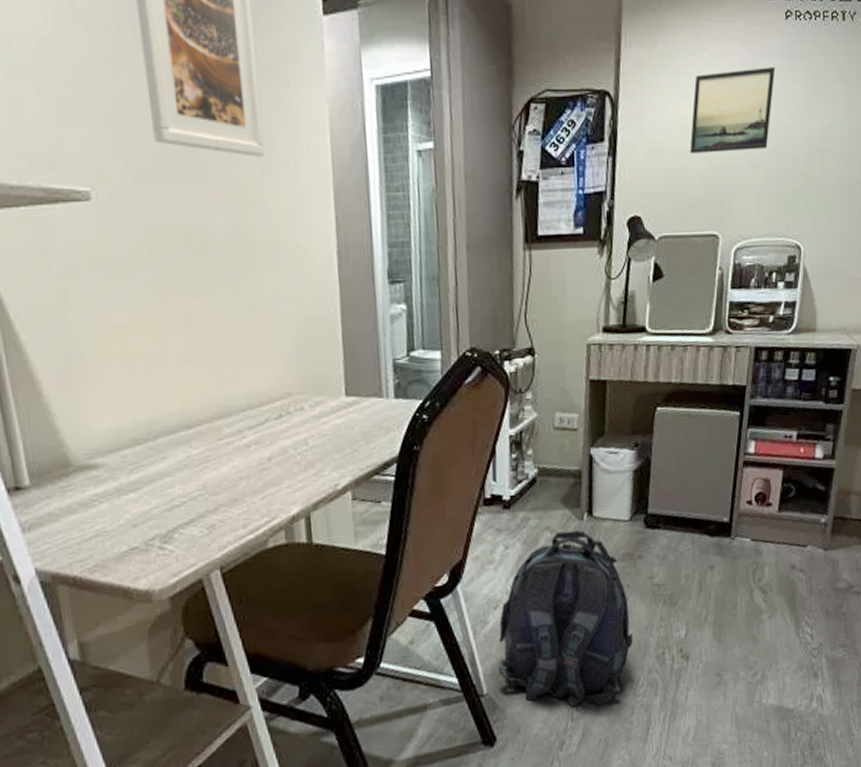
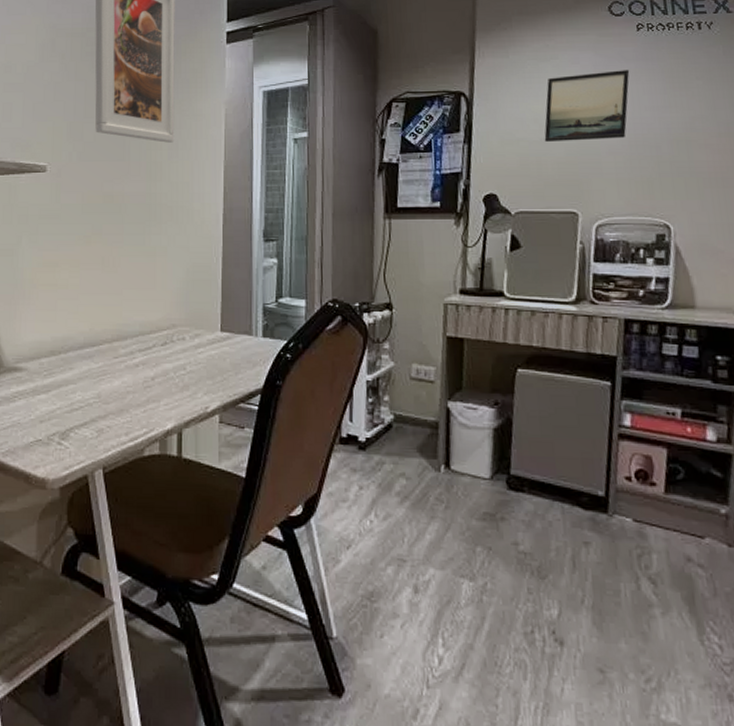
backpack: present [498,530,633,708] -> none [349,481,496,677]

